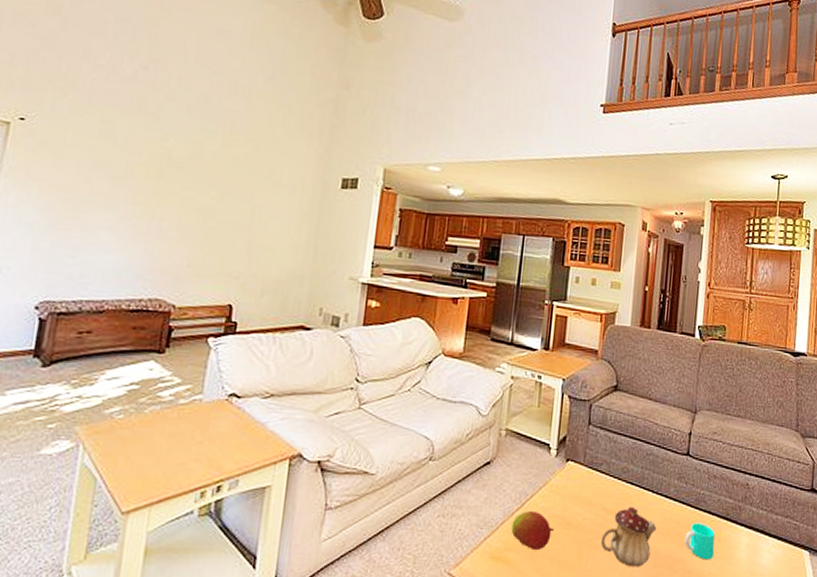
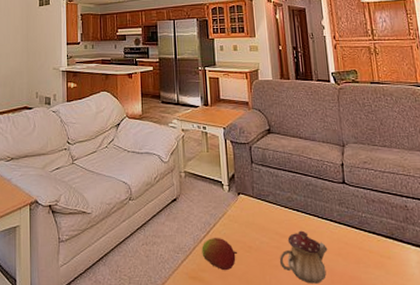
cup: present [684,523,715,560] -> none [355,243,387,276]

